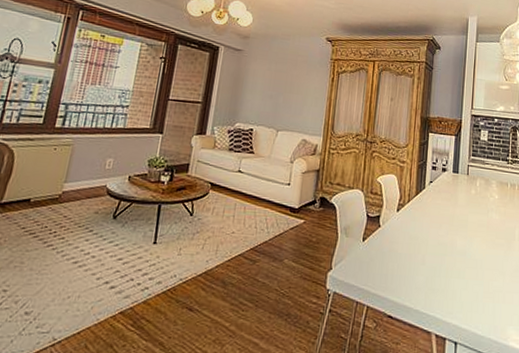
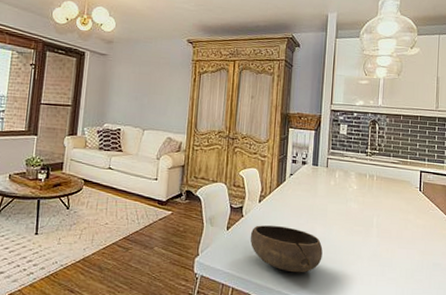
bowl: none [387,236,463,290] -> present [250,225,323,273]

